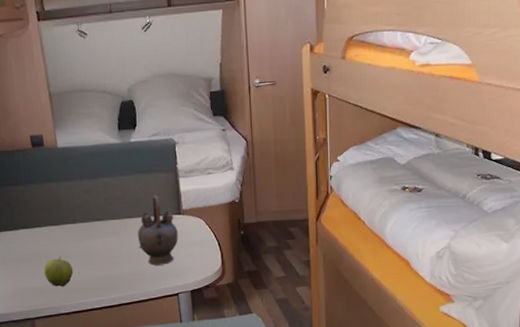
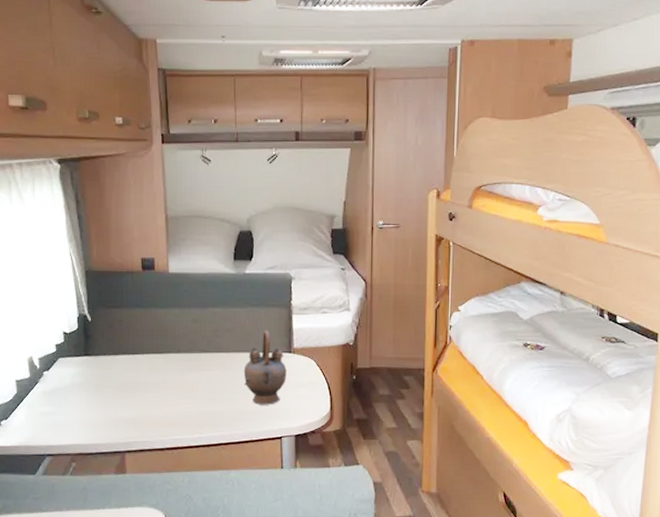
fruit: present [44,256,74,287] -> none [141,387,172,419]

